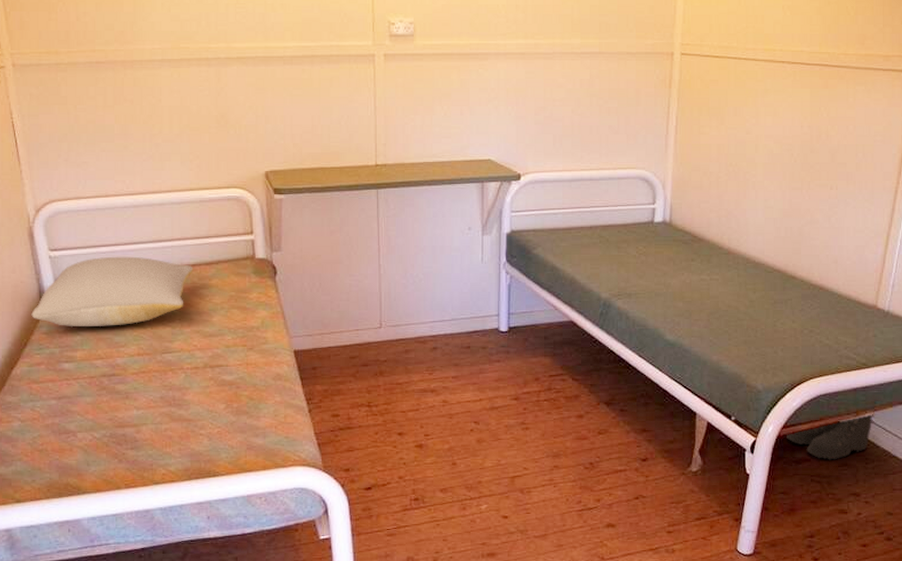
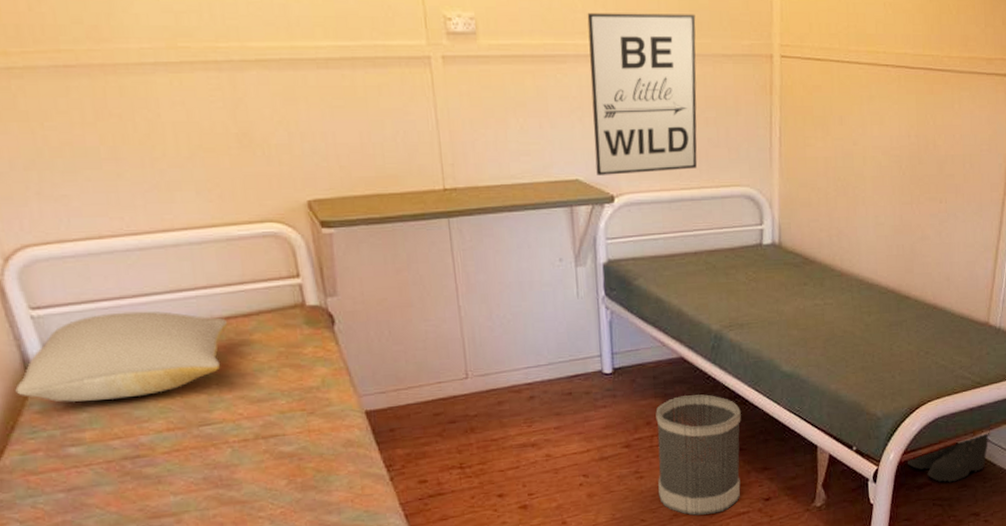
wall art: none [507,17,605,156] -> present [587,12,698,175]
wastebasket: none [542,356,624,469] -> present [655,394,741,516]

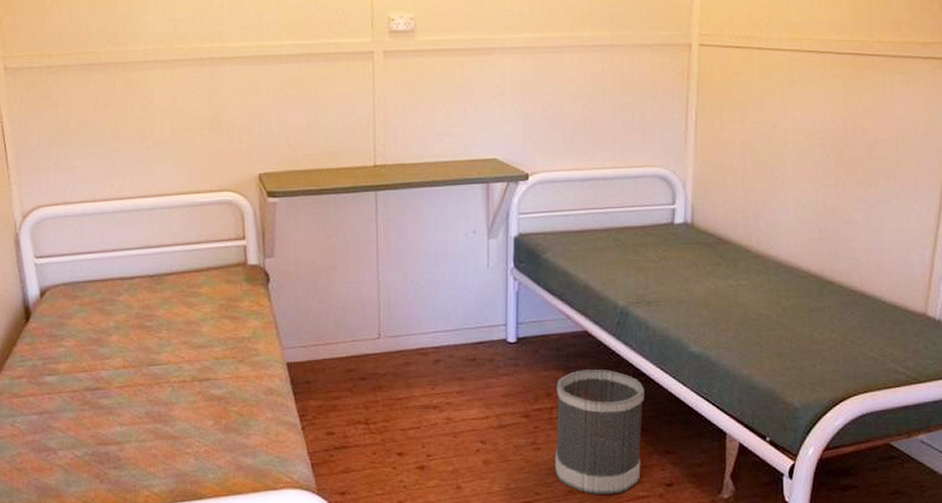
pillow: present [15,311,228,402] -> none [14,263,183,337]
wall art: present [587,12,698,175] -> none [513,9,616,155]
boots: present [908,430,991,483] -> none [829,433,930,487]

